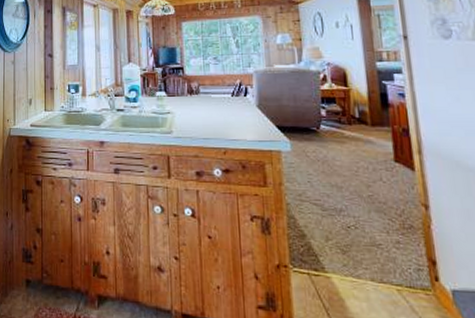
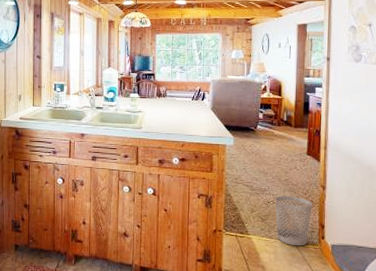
wastebasket: none [358,218,414,291] -> present [275,196,312,246]

